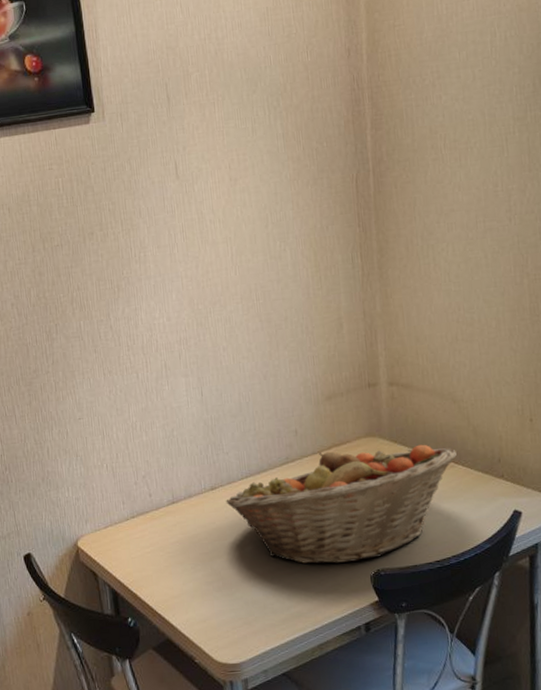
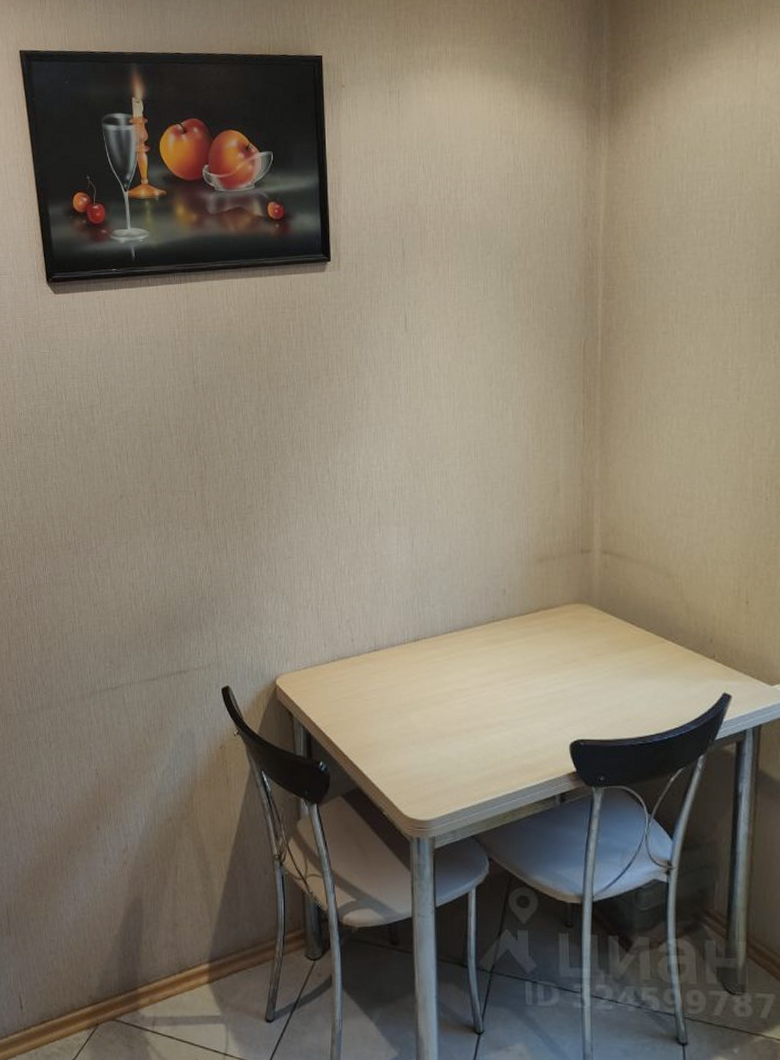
fruit basket: present [226,444,457,564] -> none [428,614,667,729]

